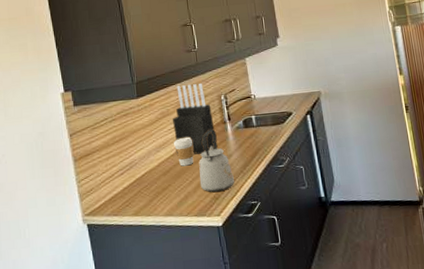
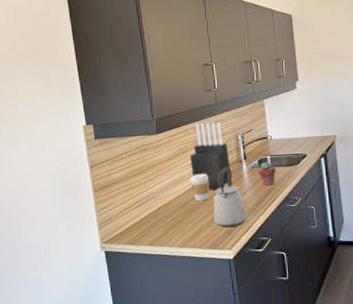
potted succulent: none [242,122,262,147] -> present [257,162,276,185]

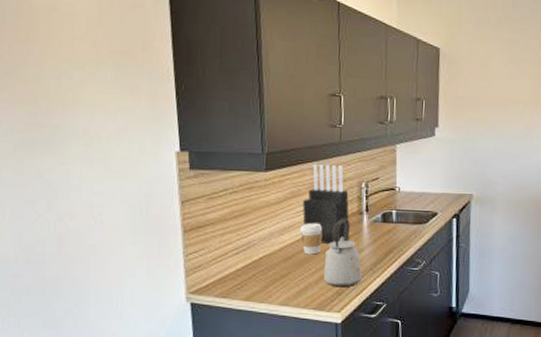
potted succulent: present [257,162,276,185] -> none [379,217,401,244]

